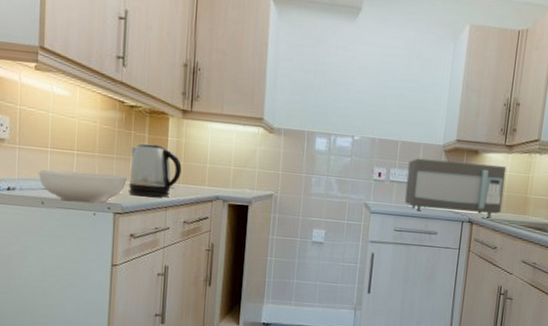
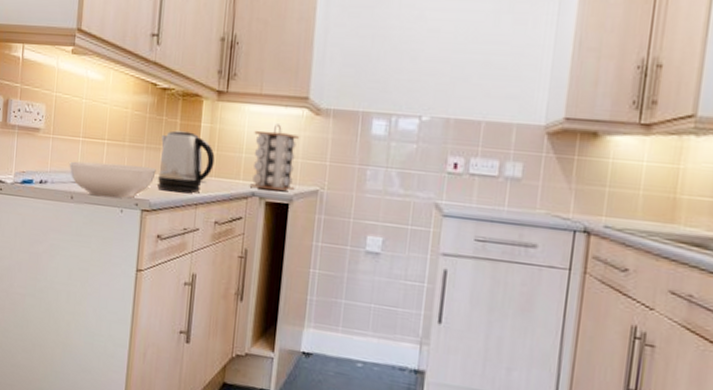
spice rack: none [214,139,257,196] -> present [249,123,300,192]
microwave: present [404,158,507,217] -> none [489,143,643,226]

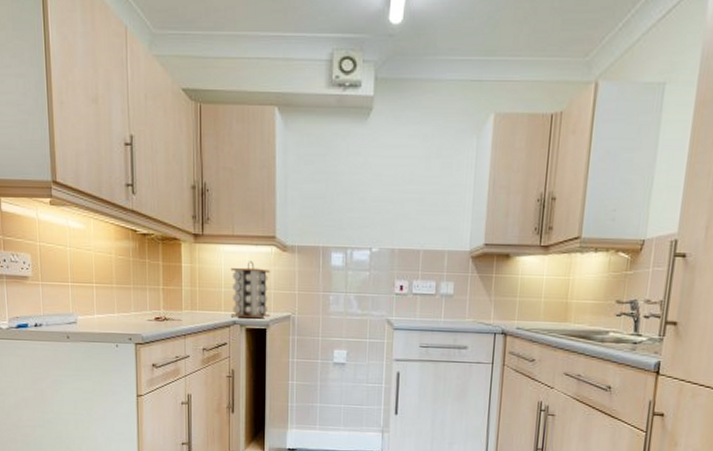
bowl: present [69,161,156,199] -> none [61,304,145,335]
kettle: present [157,130,215,193] -> none [147,271,197,326]

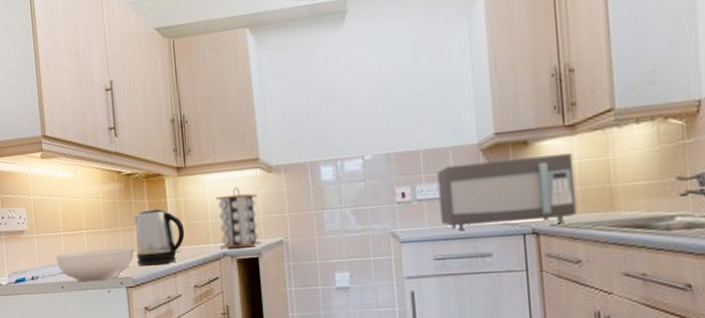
bowl: none [61,304,145,335] -> present [55,247,134,283]
kettle: none [147,271,197,326] -> present [134,208,185,266]
microwave: none [429,267,543,327] -> present [436,152,577,231]

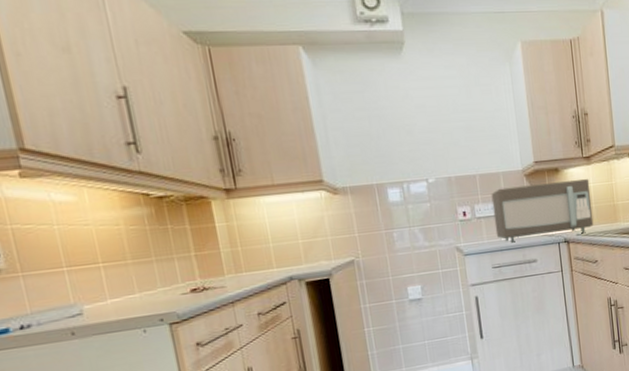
bowl: present [55,247,134,283] -> none [57,279,176,326]
kettle: present [134,208,185,266] -> none [172,234,242,299]
spice rack: present [216,187,262,249] -> none [276,209,332,273]

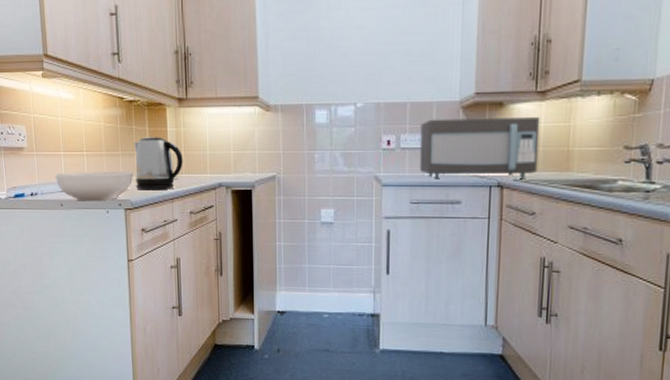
bowl: none [57,279,176,326] -> present [55,172,133,202]
kettle: none [172,234,242,299] -> present [134,137,183,190]

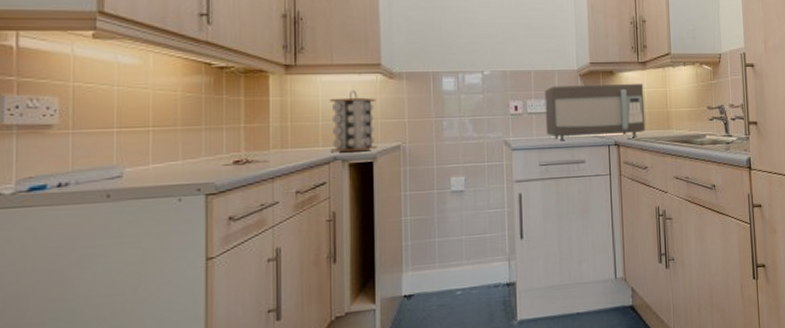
bowl: present [55,172,133,202] -> none [101,149,220,190]
kettle: present [134,137,183,190] -> none [224,107,289,170]
spice rack: none [215,122,256,180] -> present [329,90,377,153]

